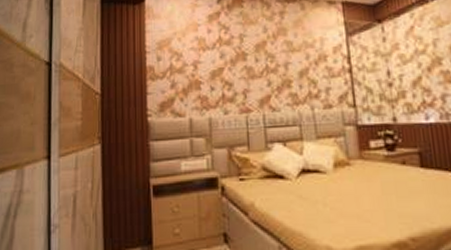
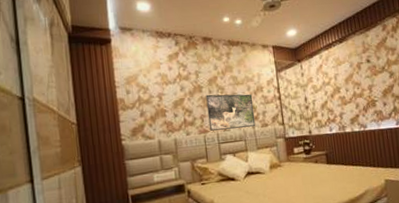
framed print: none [251,63,316,110] -> present [205,94,256,131]

